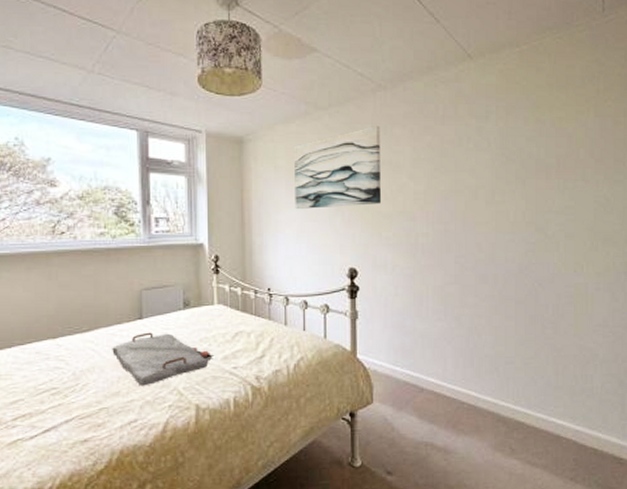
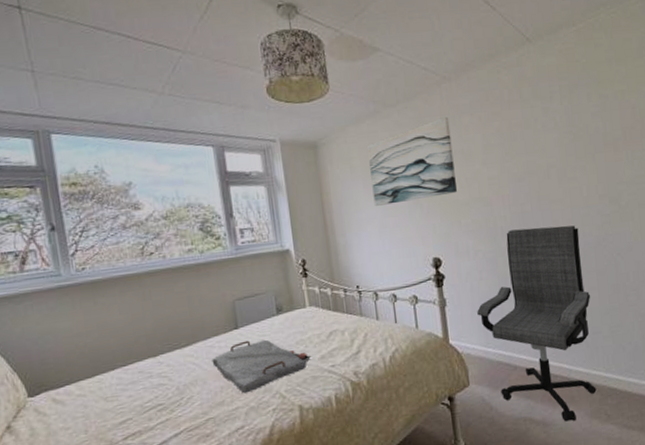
office chair: none [389,248,507,451] -> present [477,225,597,422]

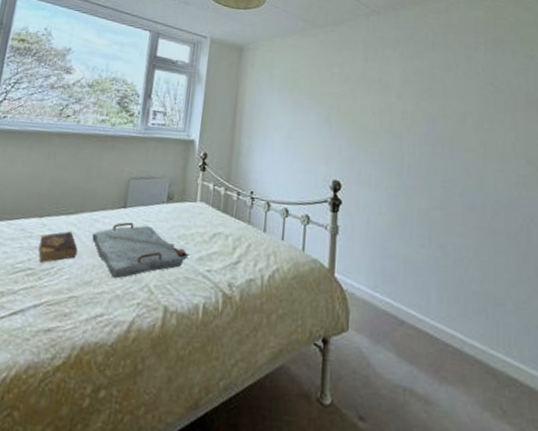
book: none [160,362,202,397] -> present [38,231,78,263]
wall art: present [366,117,457,206] -> none [285,46,372,120]
office chair: present [477,225,597,422] -> none [369,169,497,406]

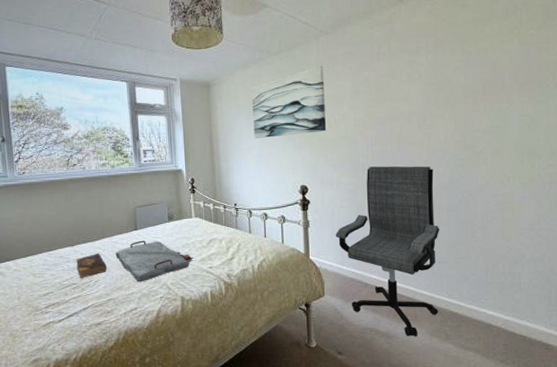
wall art: none [285,46,372,120] -> present [251,66,326,138]
office chair: none [369,169,497,406] -> present [336,166,440,336]

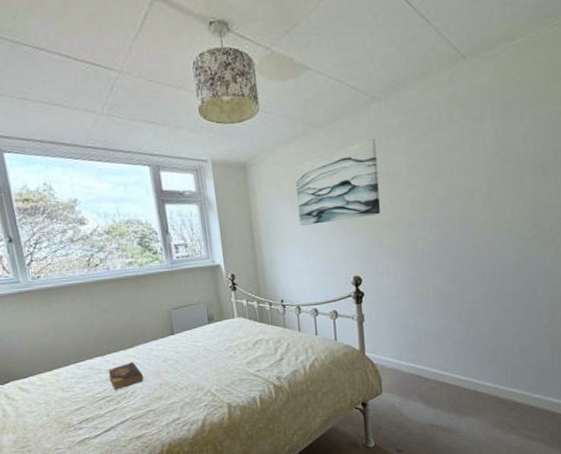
serving tray: present [115,240,194,282] -> none [151,345,239,391]
office chair: present [336,166,440,336] -> none [393,248,505,430]

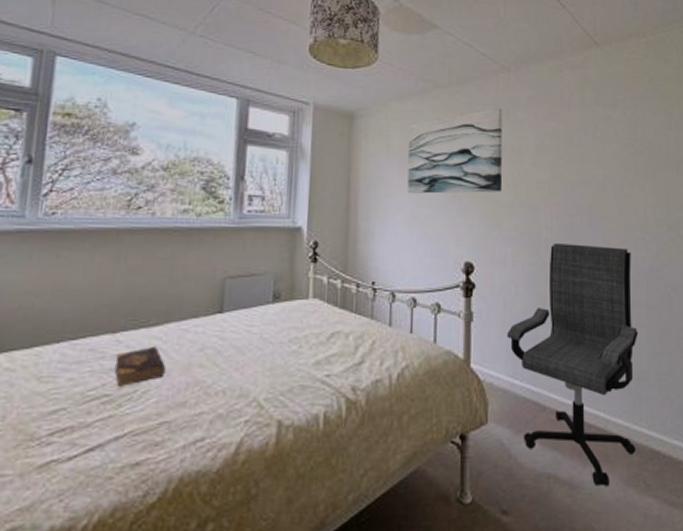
office chair: none [393,248,505,430] -> present [507,243,639,486]

